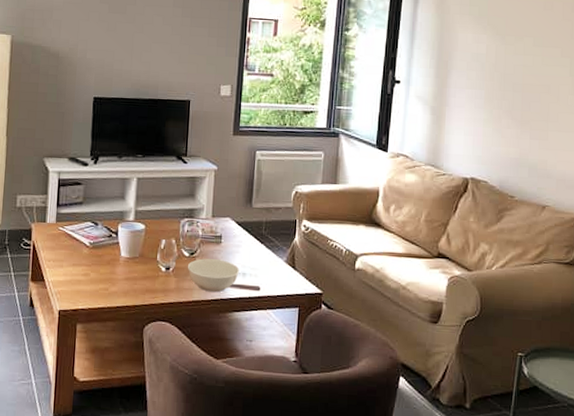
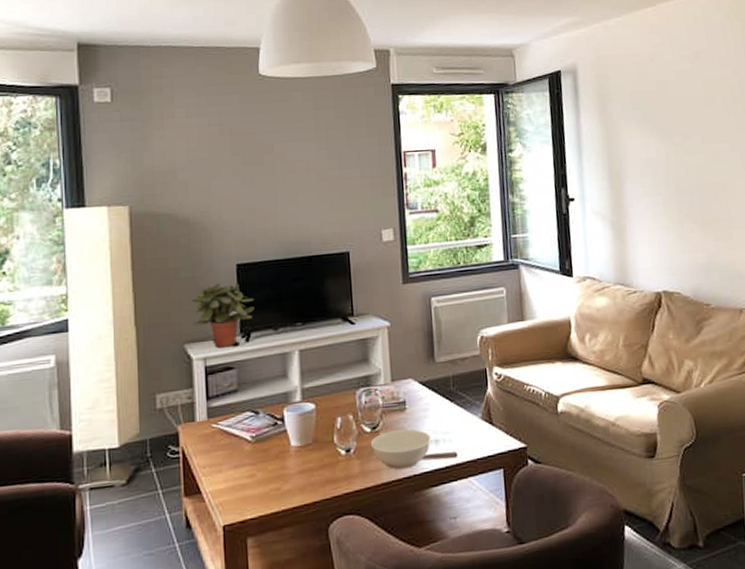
potted plant: none [53,111,105,166] -> present [191,283,255,348]

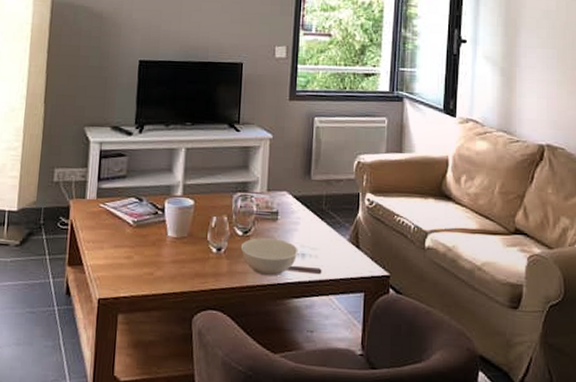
potted plant: present [191,283,255,348] -> none [95,76,151,136]

